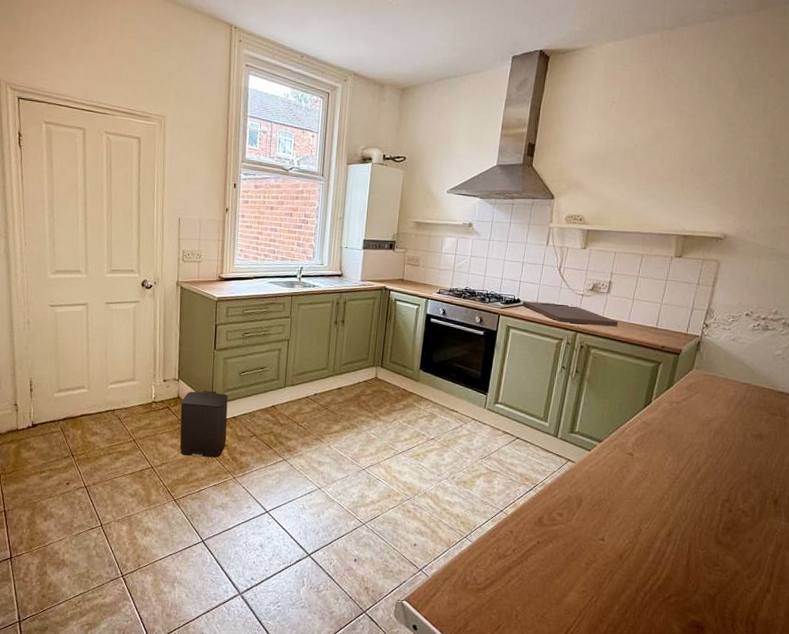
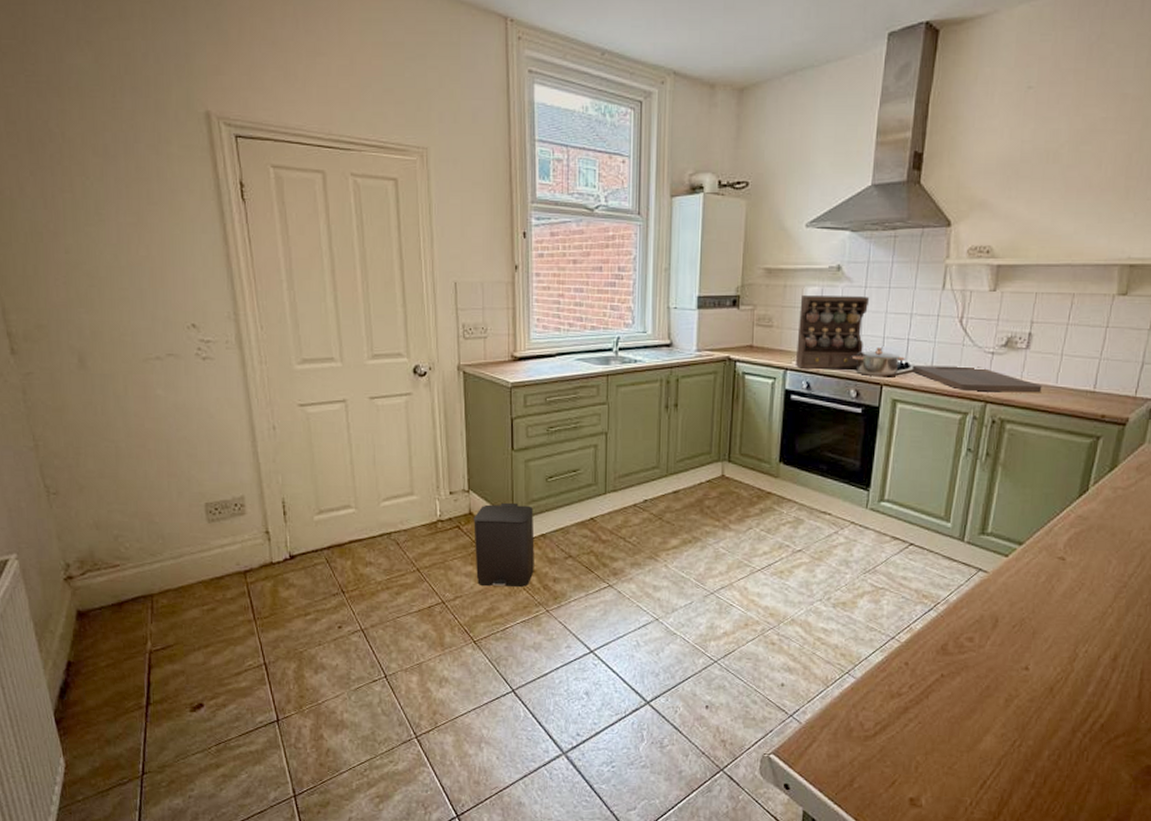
spice rack: none [435,244,493,302] -> present [796,295,870,370]
cooking pot: none [477,286,518,309] -> present [851,348,906,377]

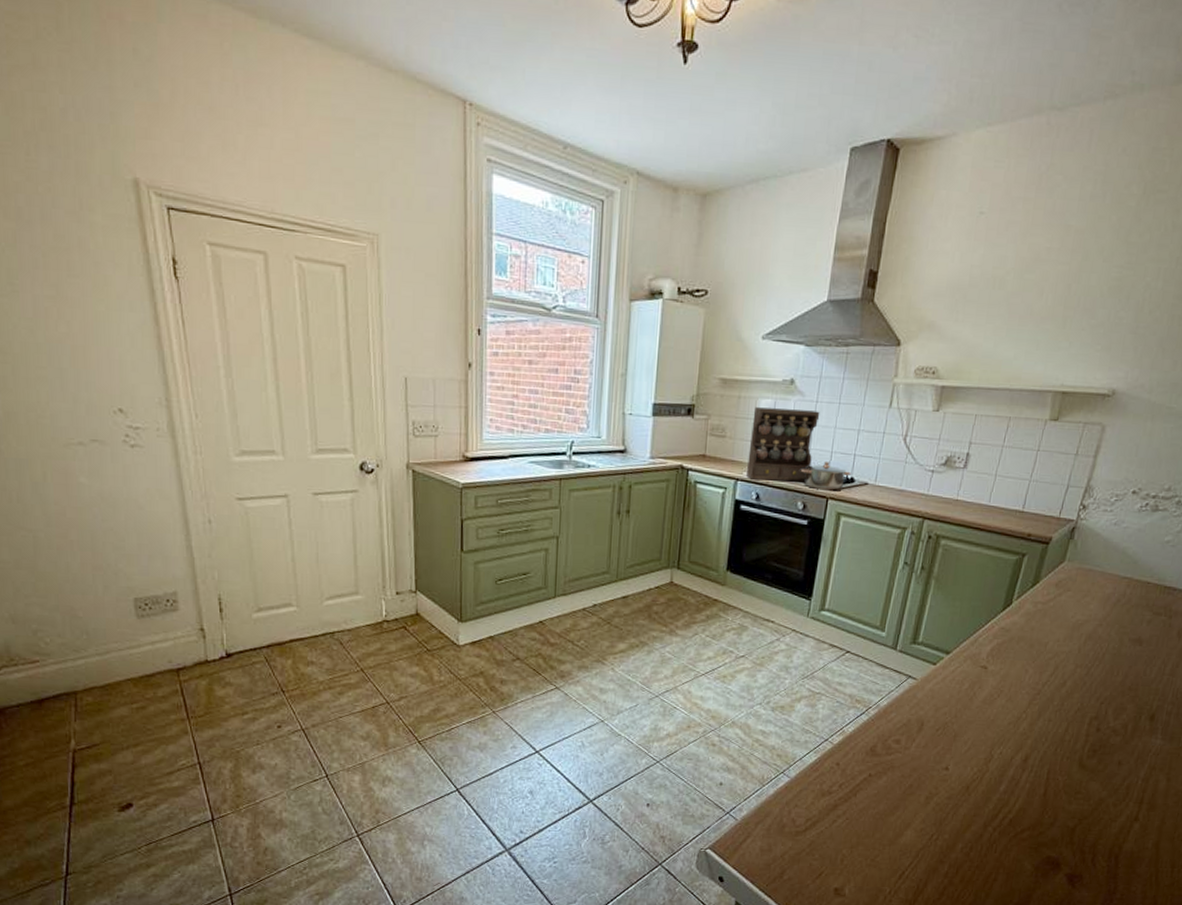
pedal bin: present [473,502,535,587] -> none [420,604,482,688]
cutting board: present [911,365,1042,393] -> none [856,480,976,511]

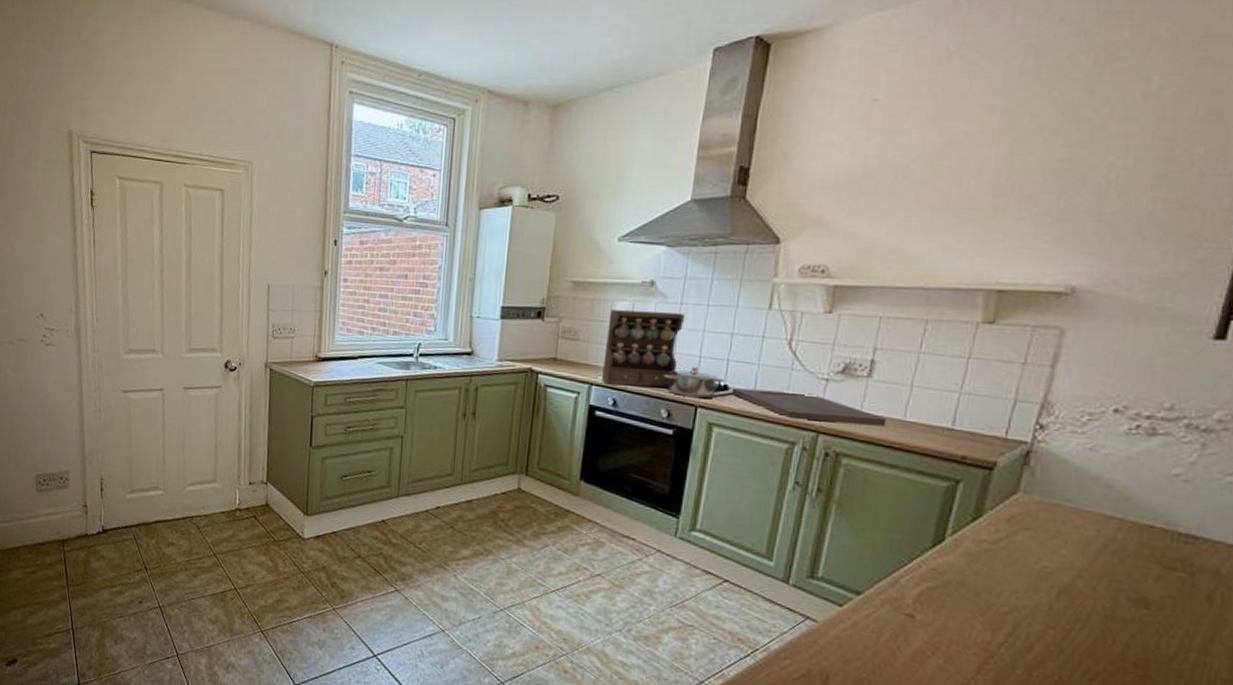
cutting board: none [856,480,976,511] -> present [731,388,887,427]

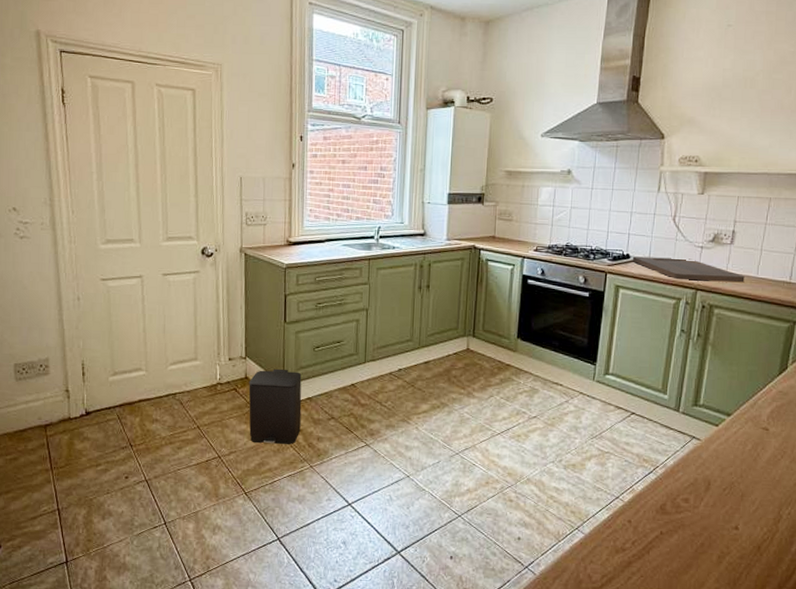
pedal bin: none [268,497,327,582] -> present [248,368,302,444]
spice rack: present [602,310,686,389] -> none [532,194,596,259]
cooking pot: present [663,367,725,399] -> none [580,240,627,266]

